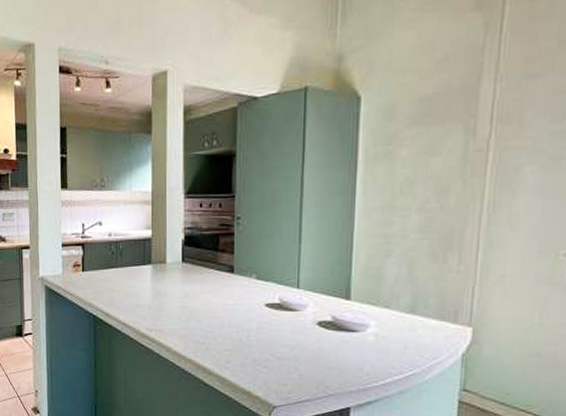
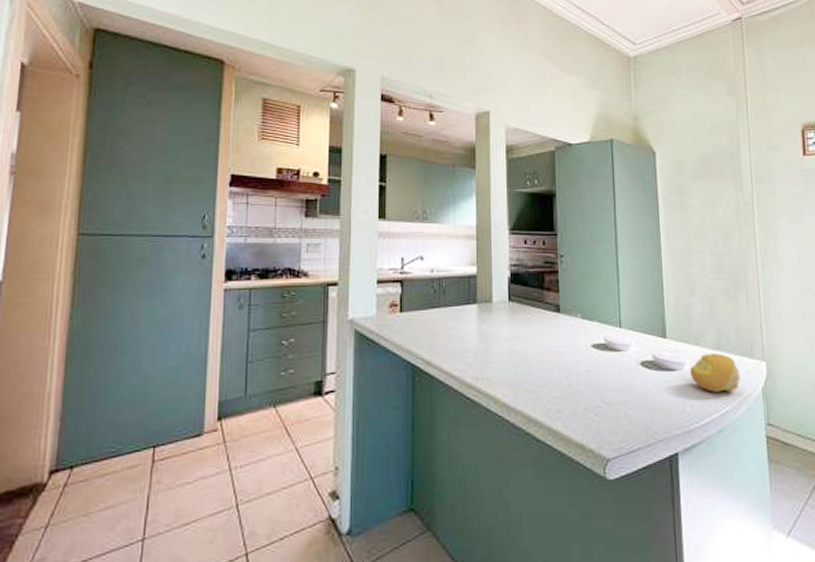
fruit: none [373,317,436,355] -> present [689,354,740,392]

